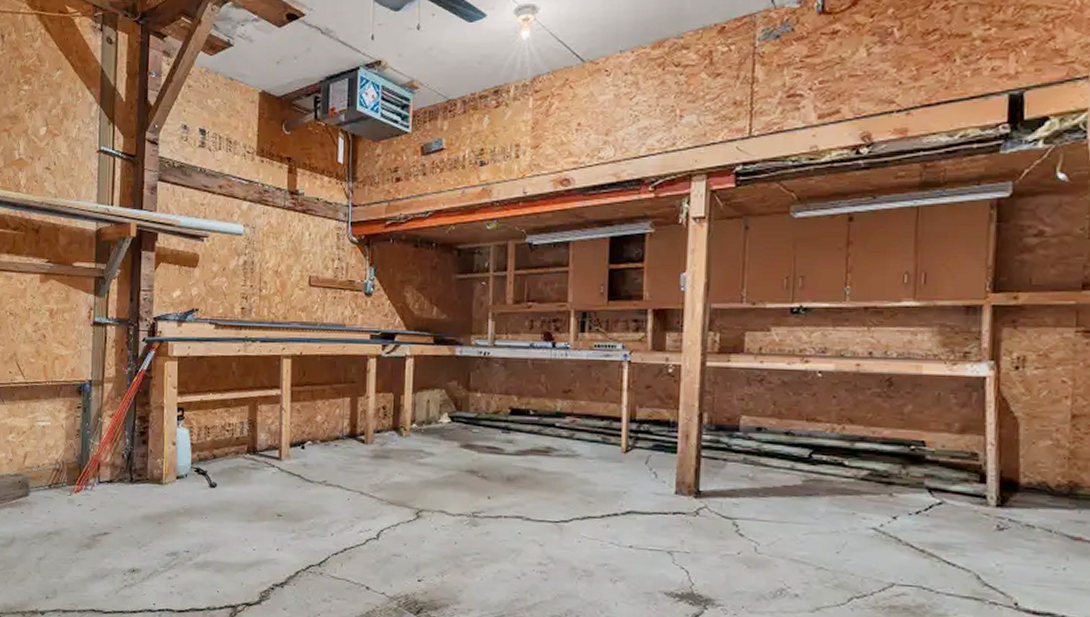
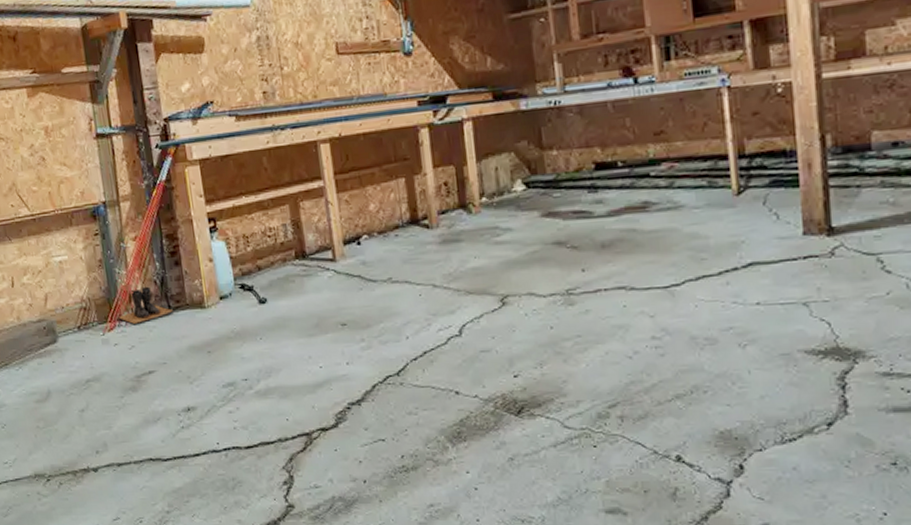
boots: none [84,458,135,490] -> present [116,286,174,324]

